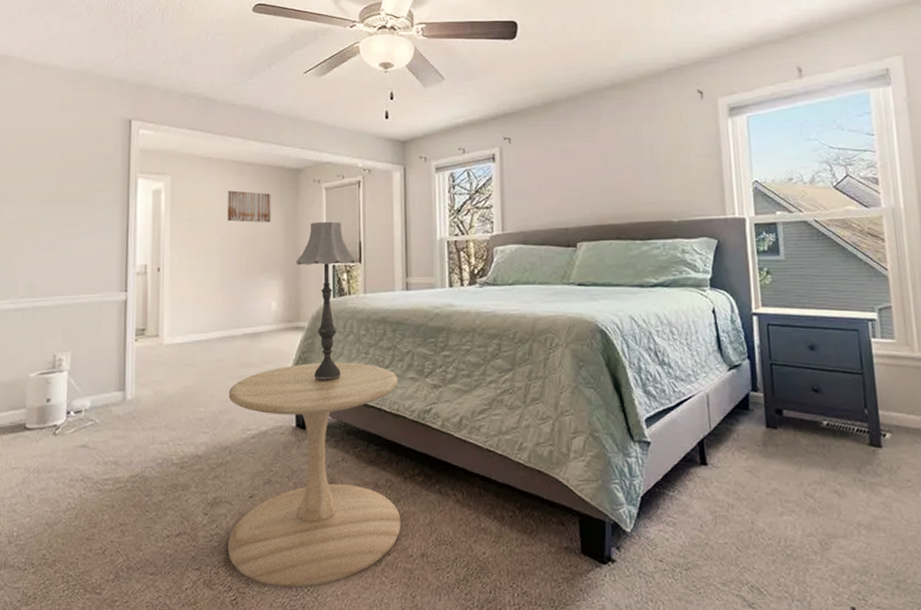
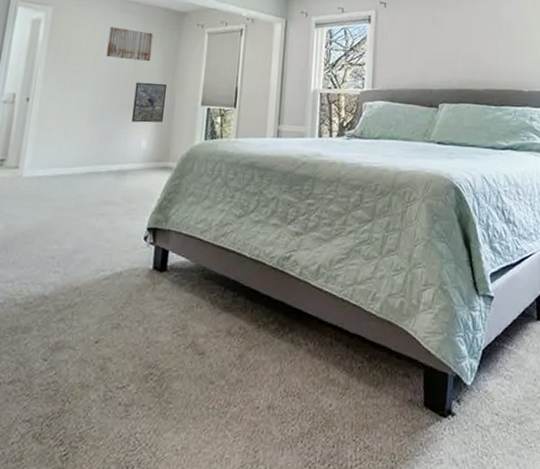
side table: present [228,362,402,588] -> none [64,204,262,442]
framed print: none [259,244,291,285] -> present [131,82,167,123]
table lamp: present [295,221,357,380] -> none [171,64,232,222]

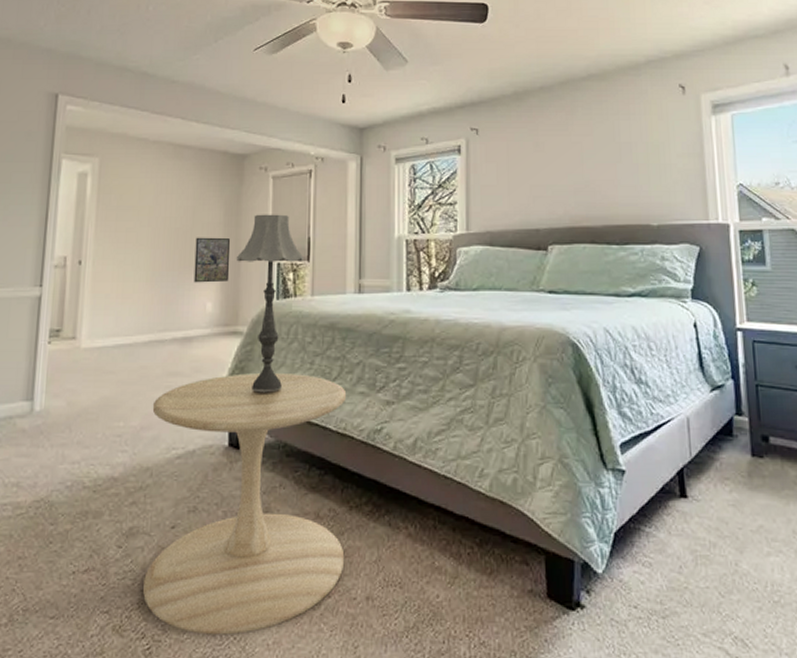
side table: none [64,204,262,442] -> present [143,372,347,635]
wall art: present [106,27,154,62] -> none [160,176,212,214]
table lamp: none [171,64,232,222] -> present [236,214,304,393]

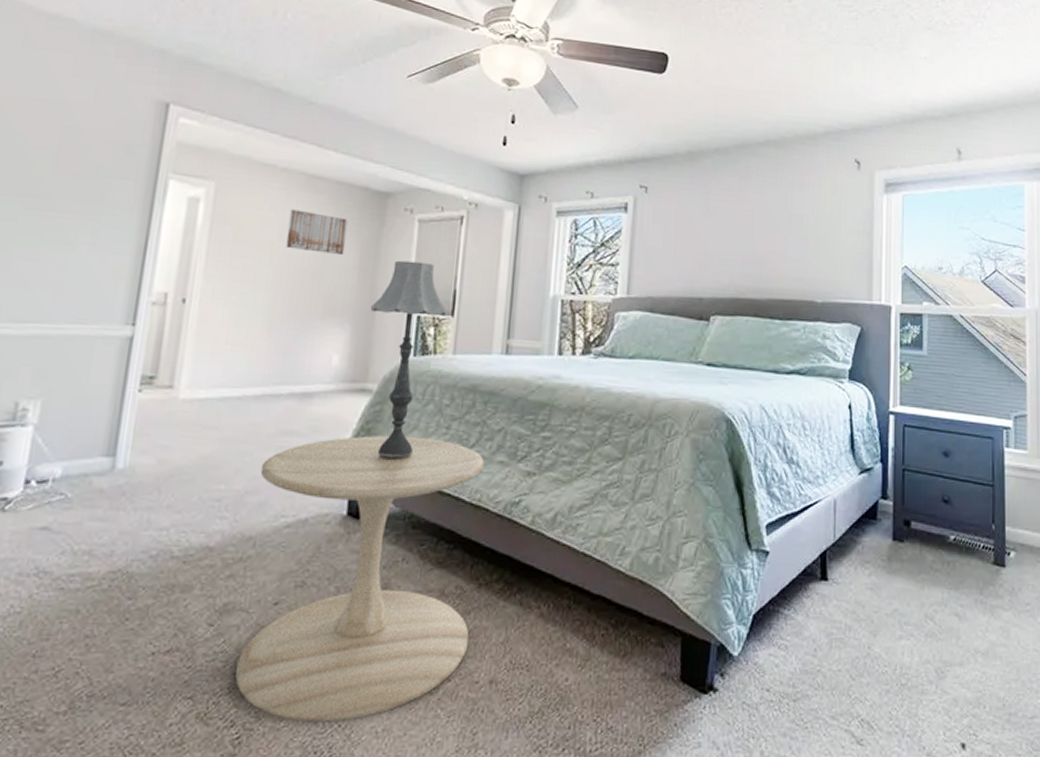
wall art: none [160,176,212,214] -> present [285,209,348,256]
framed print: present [193,237,231,283] -> none [319,281,366,334]

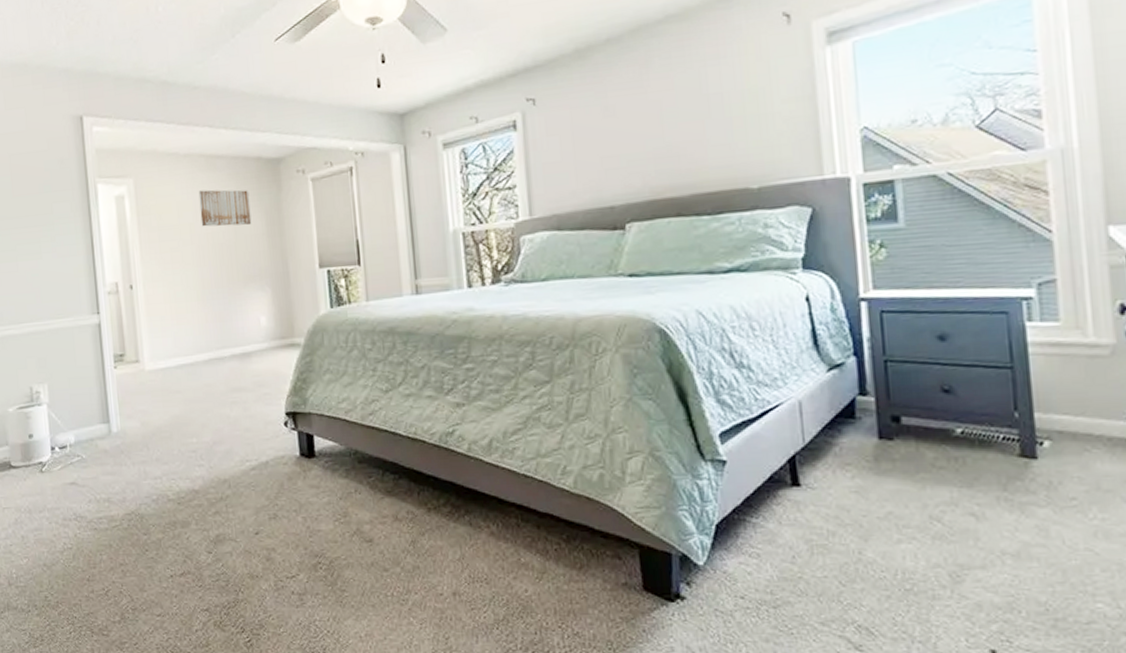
side table: present [235,436,485,722] -> none [221,381,428,629]
table lamp: present [370,260,448,458] -> none [284,218,355,403]

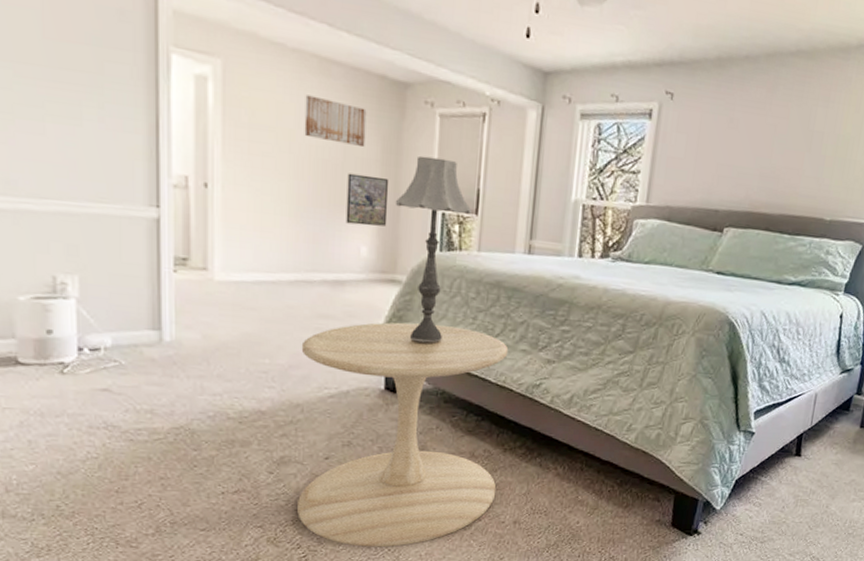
side table: none [221,381,428,629] -> present [297,322,509,548]
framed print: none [240,248,280,298] -> present [346,173,389,226]
table lamp: none [284,218,355,403] -> present [395,155,472,343]

